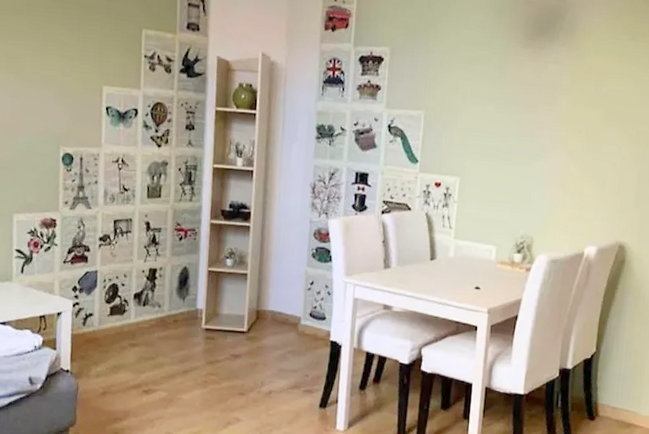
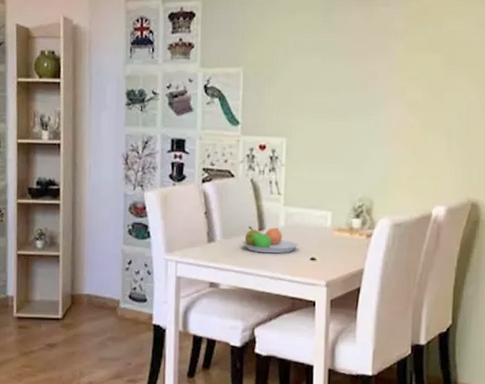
fruit bowl: none [414,255,466,282] -> present [242,226,299,254]

